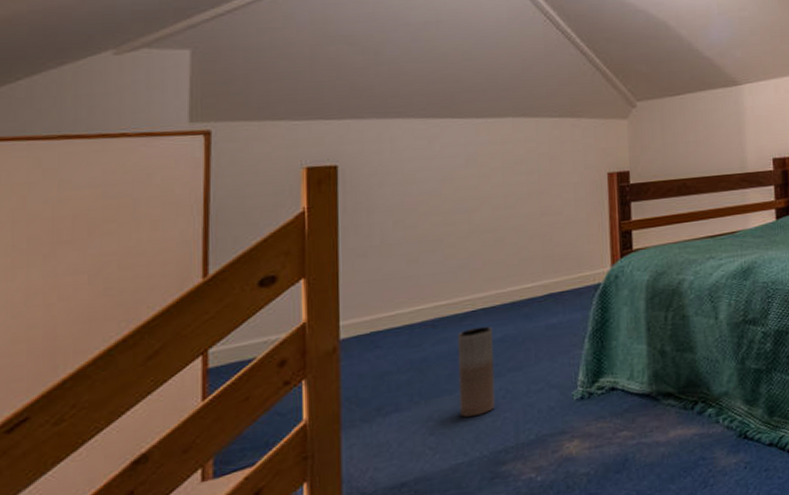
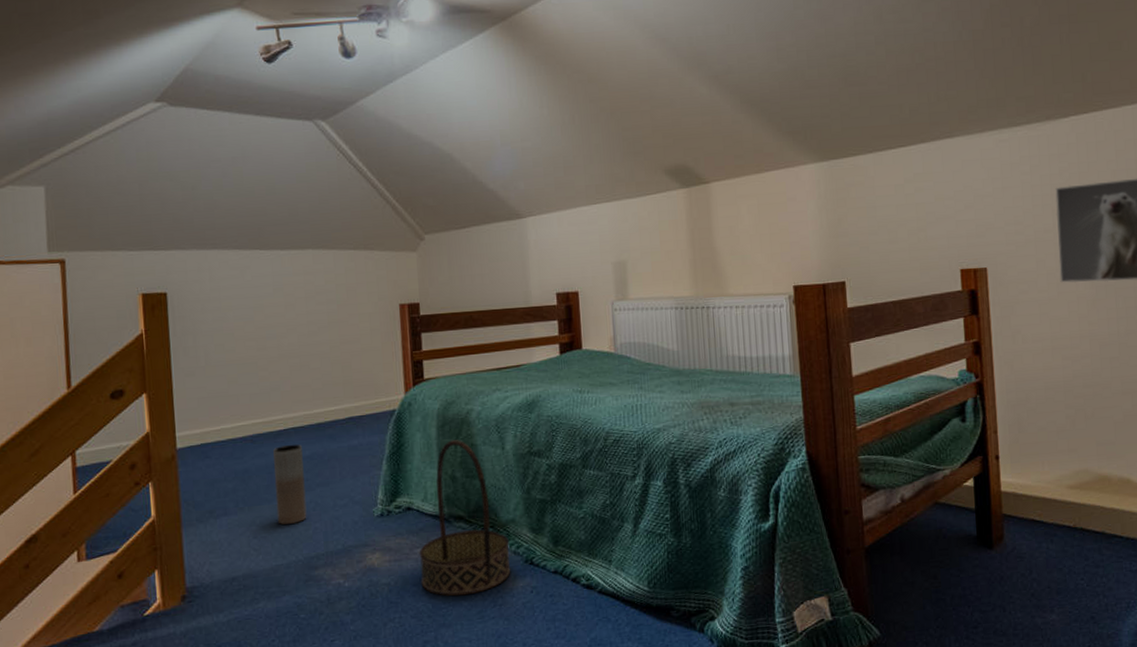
basket: none [623,312,724,481] -> present [419,440,511,596]

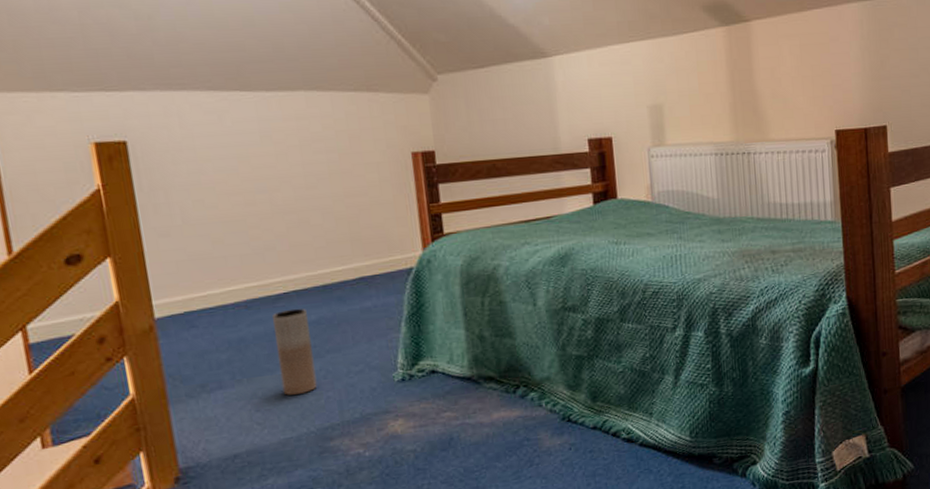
basket: present [419,440,511,596] -> none [446,297,548,459]

